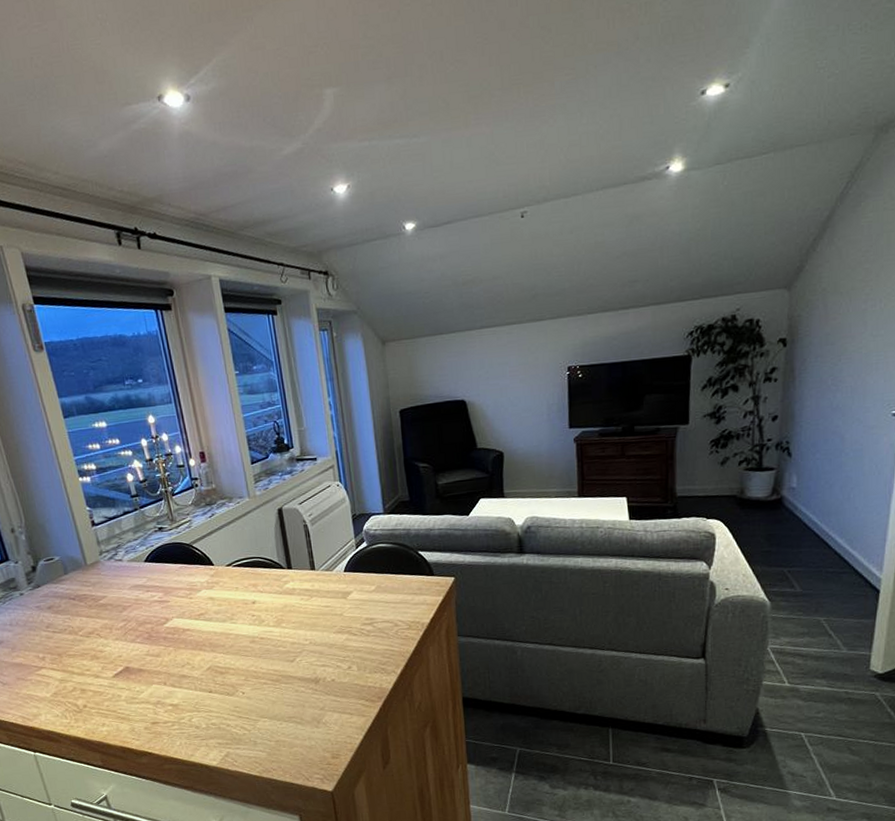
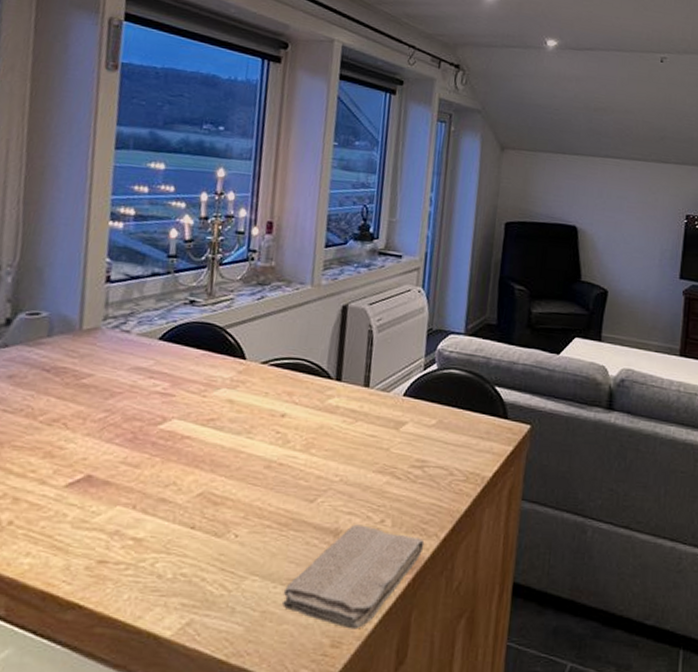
washcloth: none [288,672,387,745] -> present [282,524,425,630]

